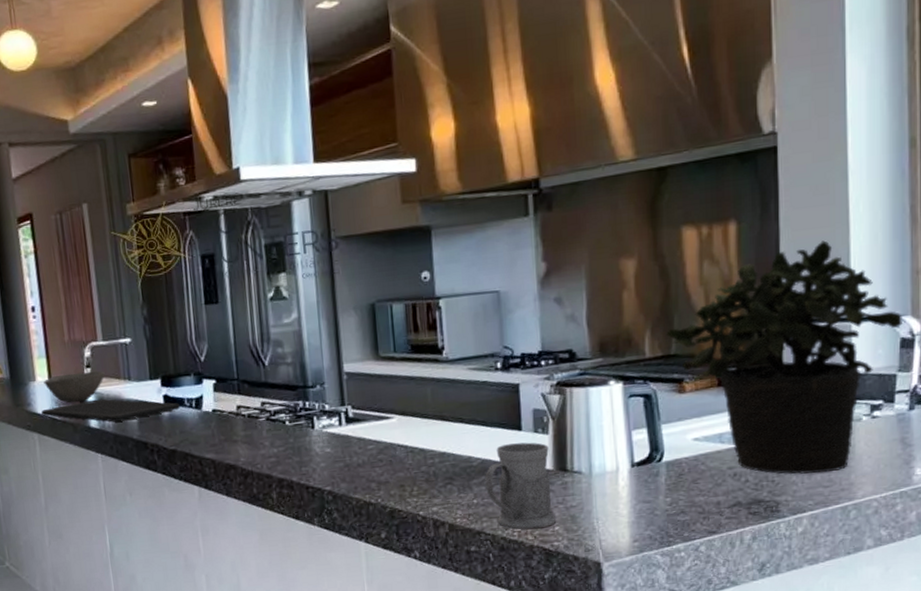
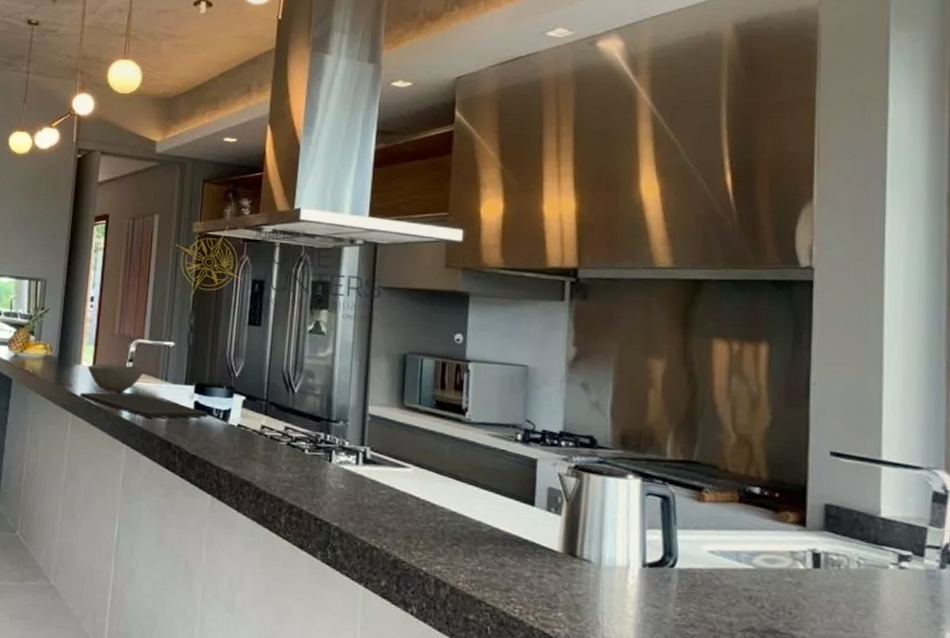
mug: present [484,442,556,530] -> none [491,516,560,611]
potted plant: present [665,240,902,475] -> none [688,378,935,617]

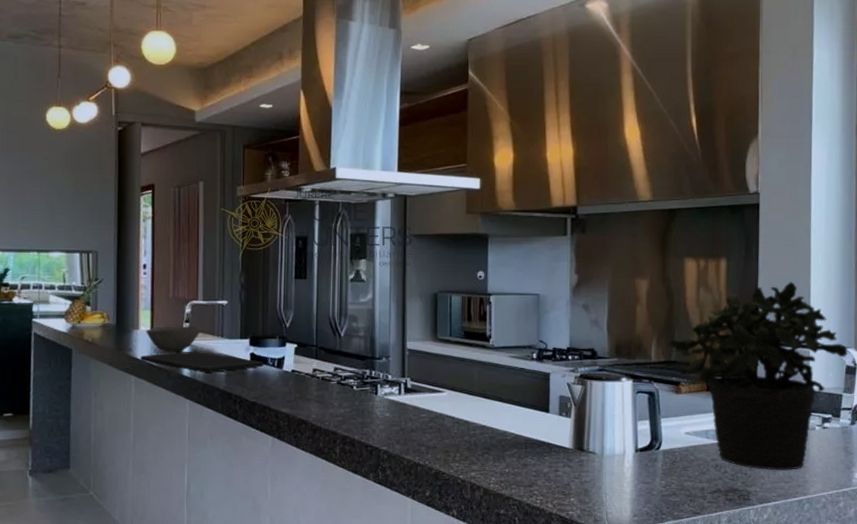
potted plant: none [688,378,935,617] -> present [668,282,848,471]

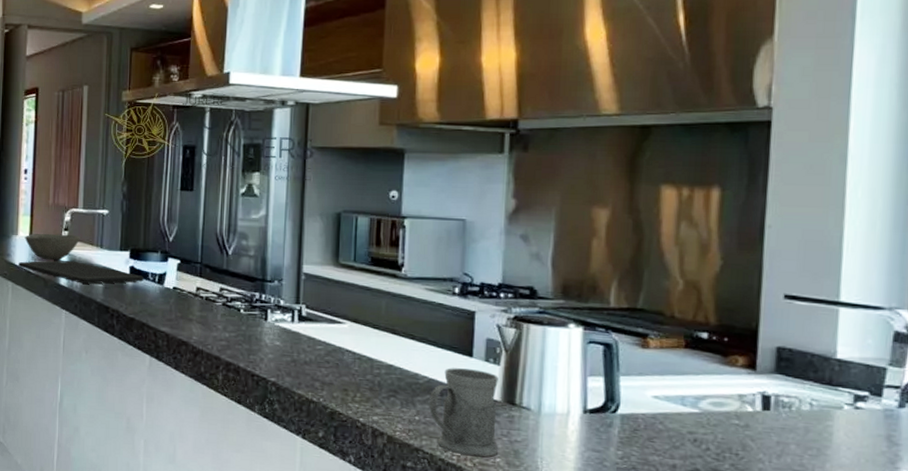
mug: none [515,423,572,499] -> present [428,368,499,457]
potted plant: present [668,282,848,471] -> none [633,220,898,457]

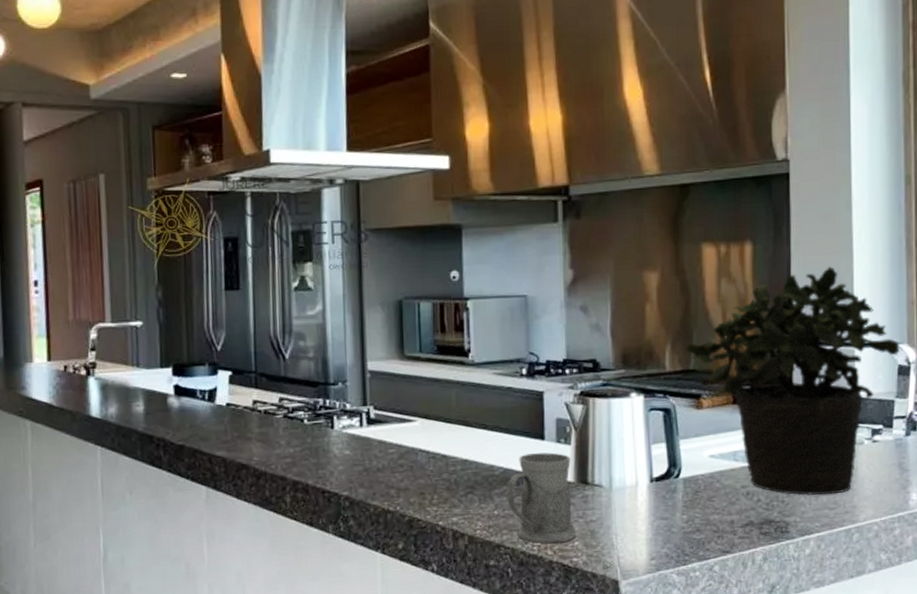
cutting board: present [17,260,144,284] -> none [35,385,191,412]
bowl: present [24,233,81,261] -> none [41,354,113,388]
potted plant: none [633,220,898,457] -> present [685,266,900,496]

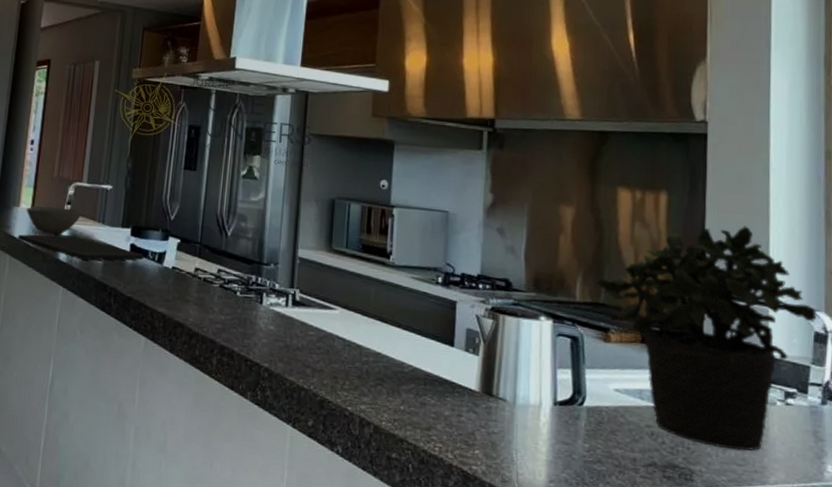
cutting board: none [35,385,191,412] -> present [17,234,144,261]
bowl: none [41,354,113,388] -> present [26,206,84,235]
mug: present [506,452,575,544] -> none [413,357,477,449]

